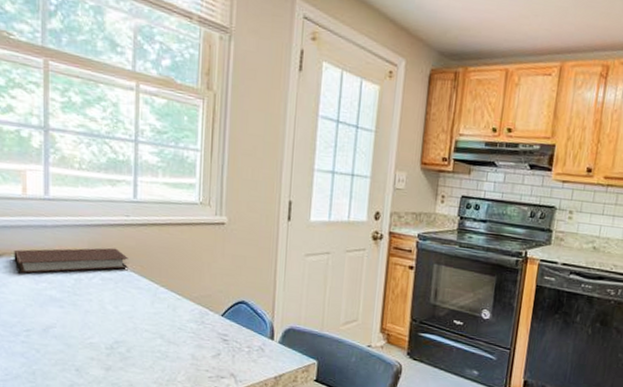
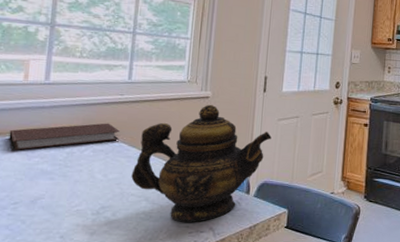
teapot: none [144,232,298,367] -> present [131,104,272,223]

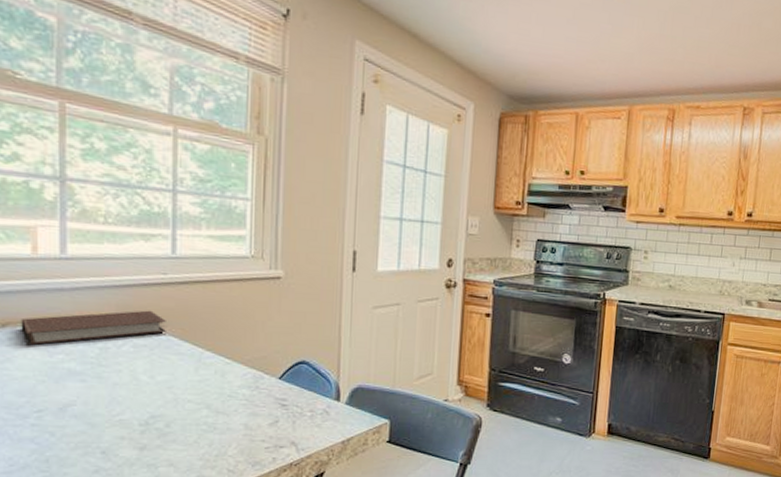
teapot: present [131,104,272,223] -> none [186,287,365,436]

